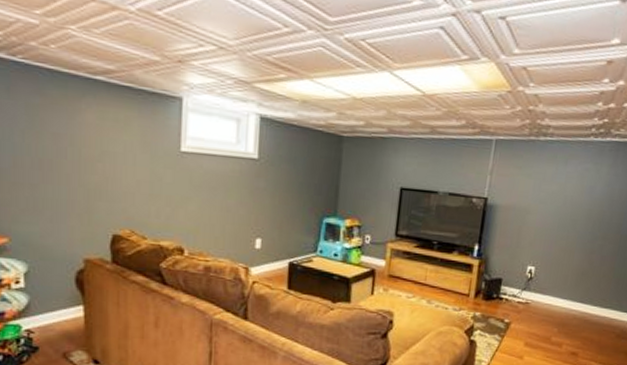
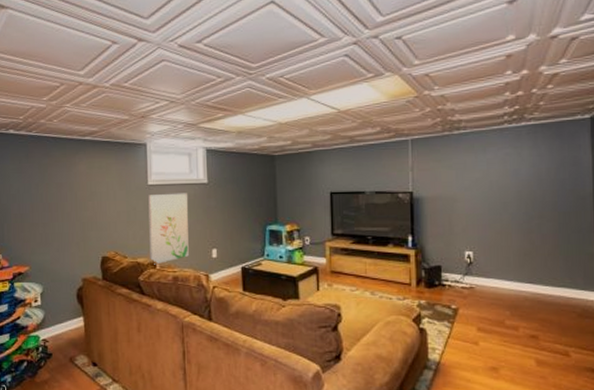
wall art: none [177,164,231,251] -> present [148,193,189,265]

